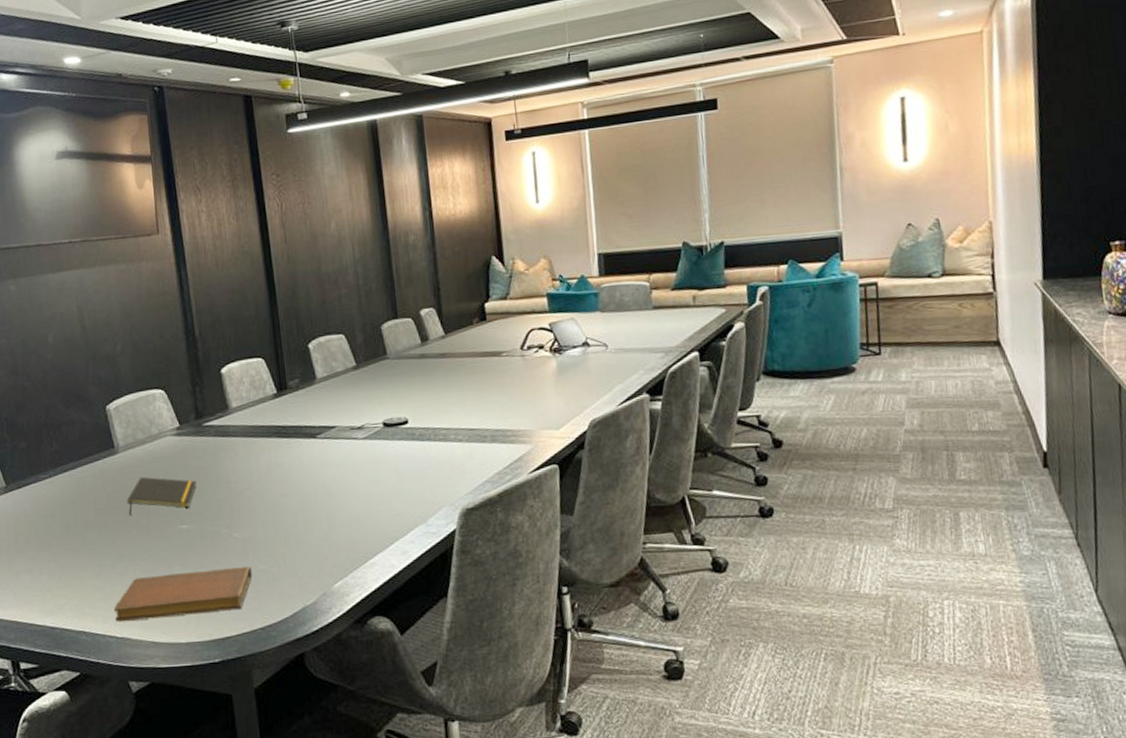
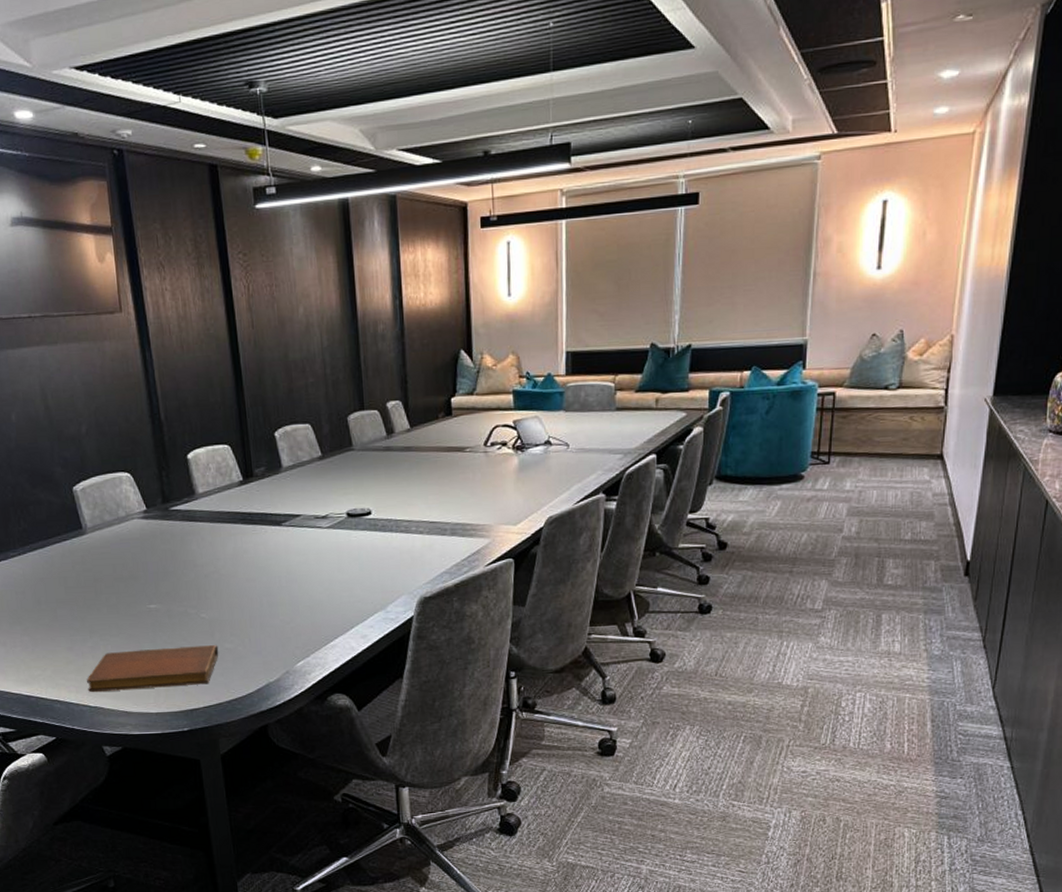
notepad: present [127,476,197,515] -> none [96,557,164,594]

